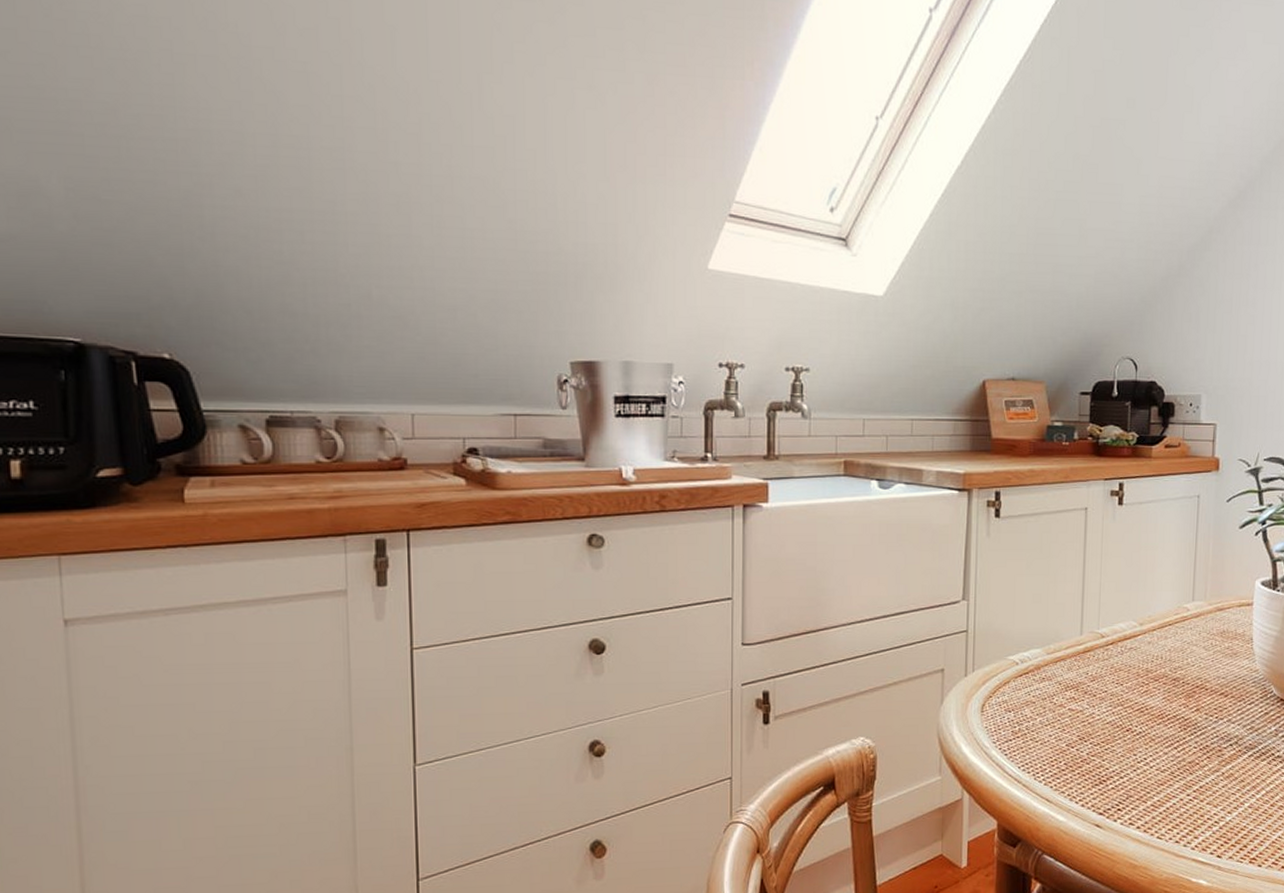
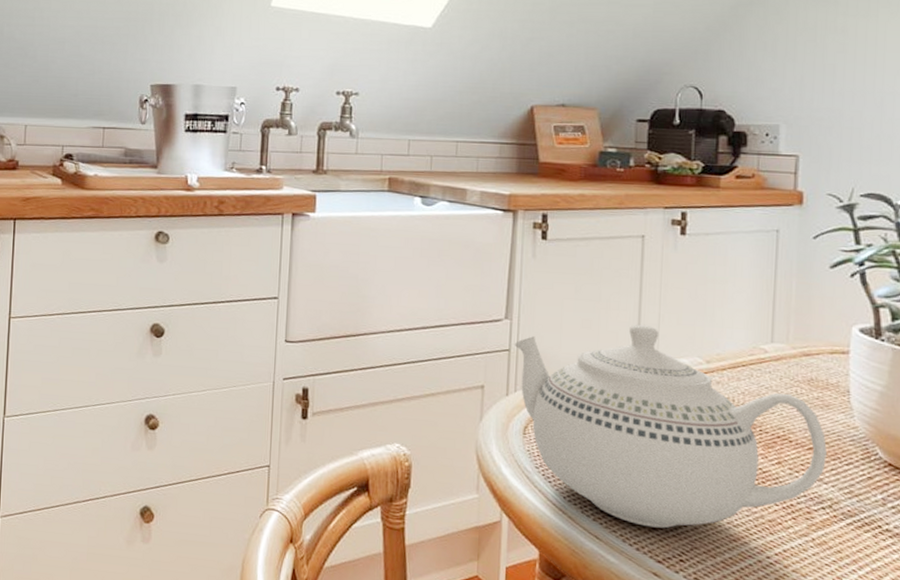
teapot: none [971,594,1235,784] -> present [514,324,827,529]

